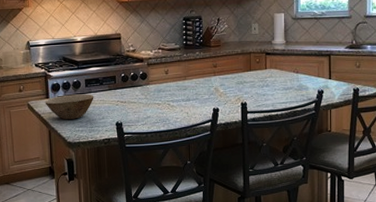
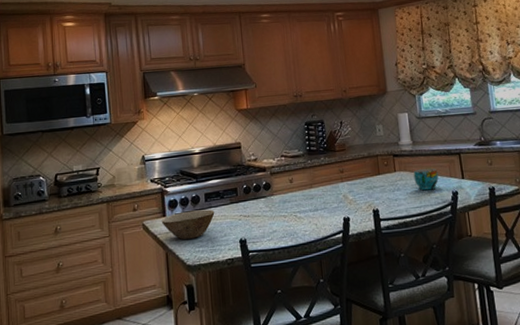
cup: none [283,68,307,88] -> present [413,168,439,191]

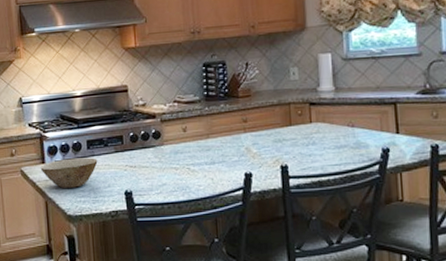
cup: present [413,168,439,191] -> none [334,120,366,146]

